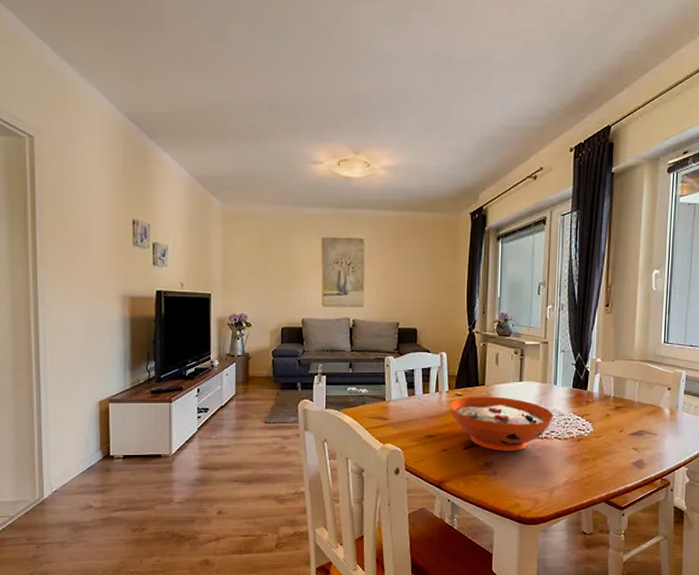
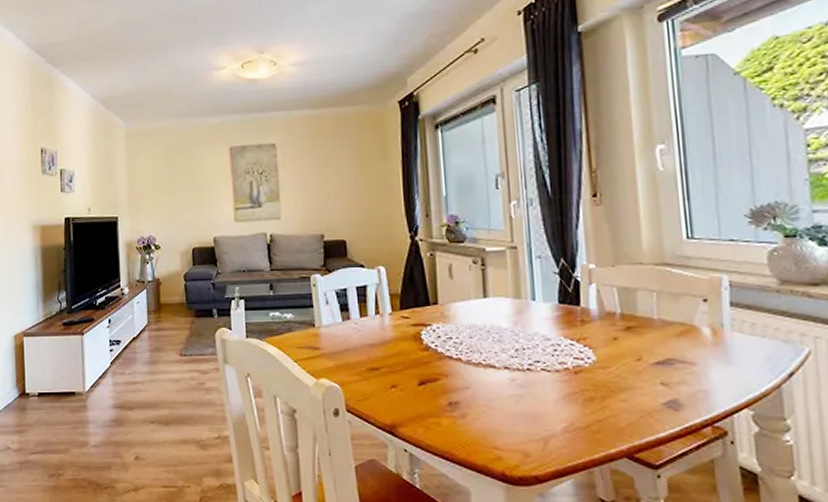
decorative bowl: present [449,396,553,451] -> none [394,318,536,387]

